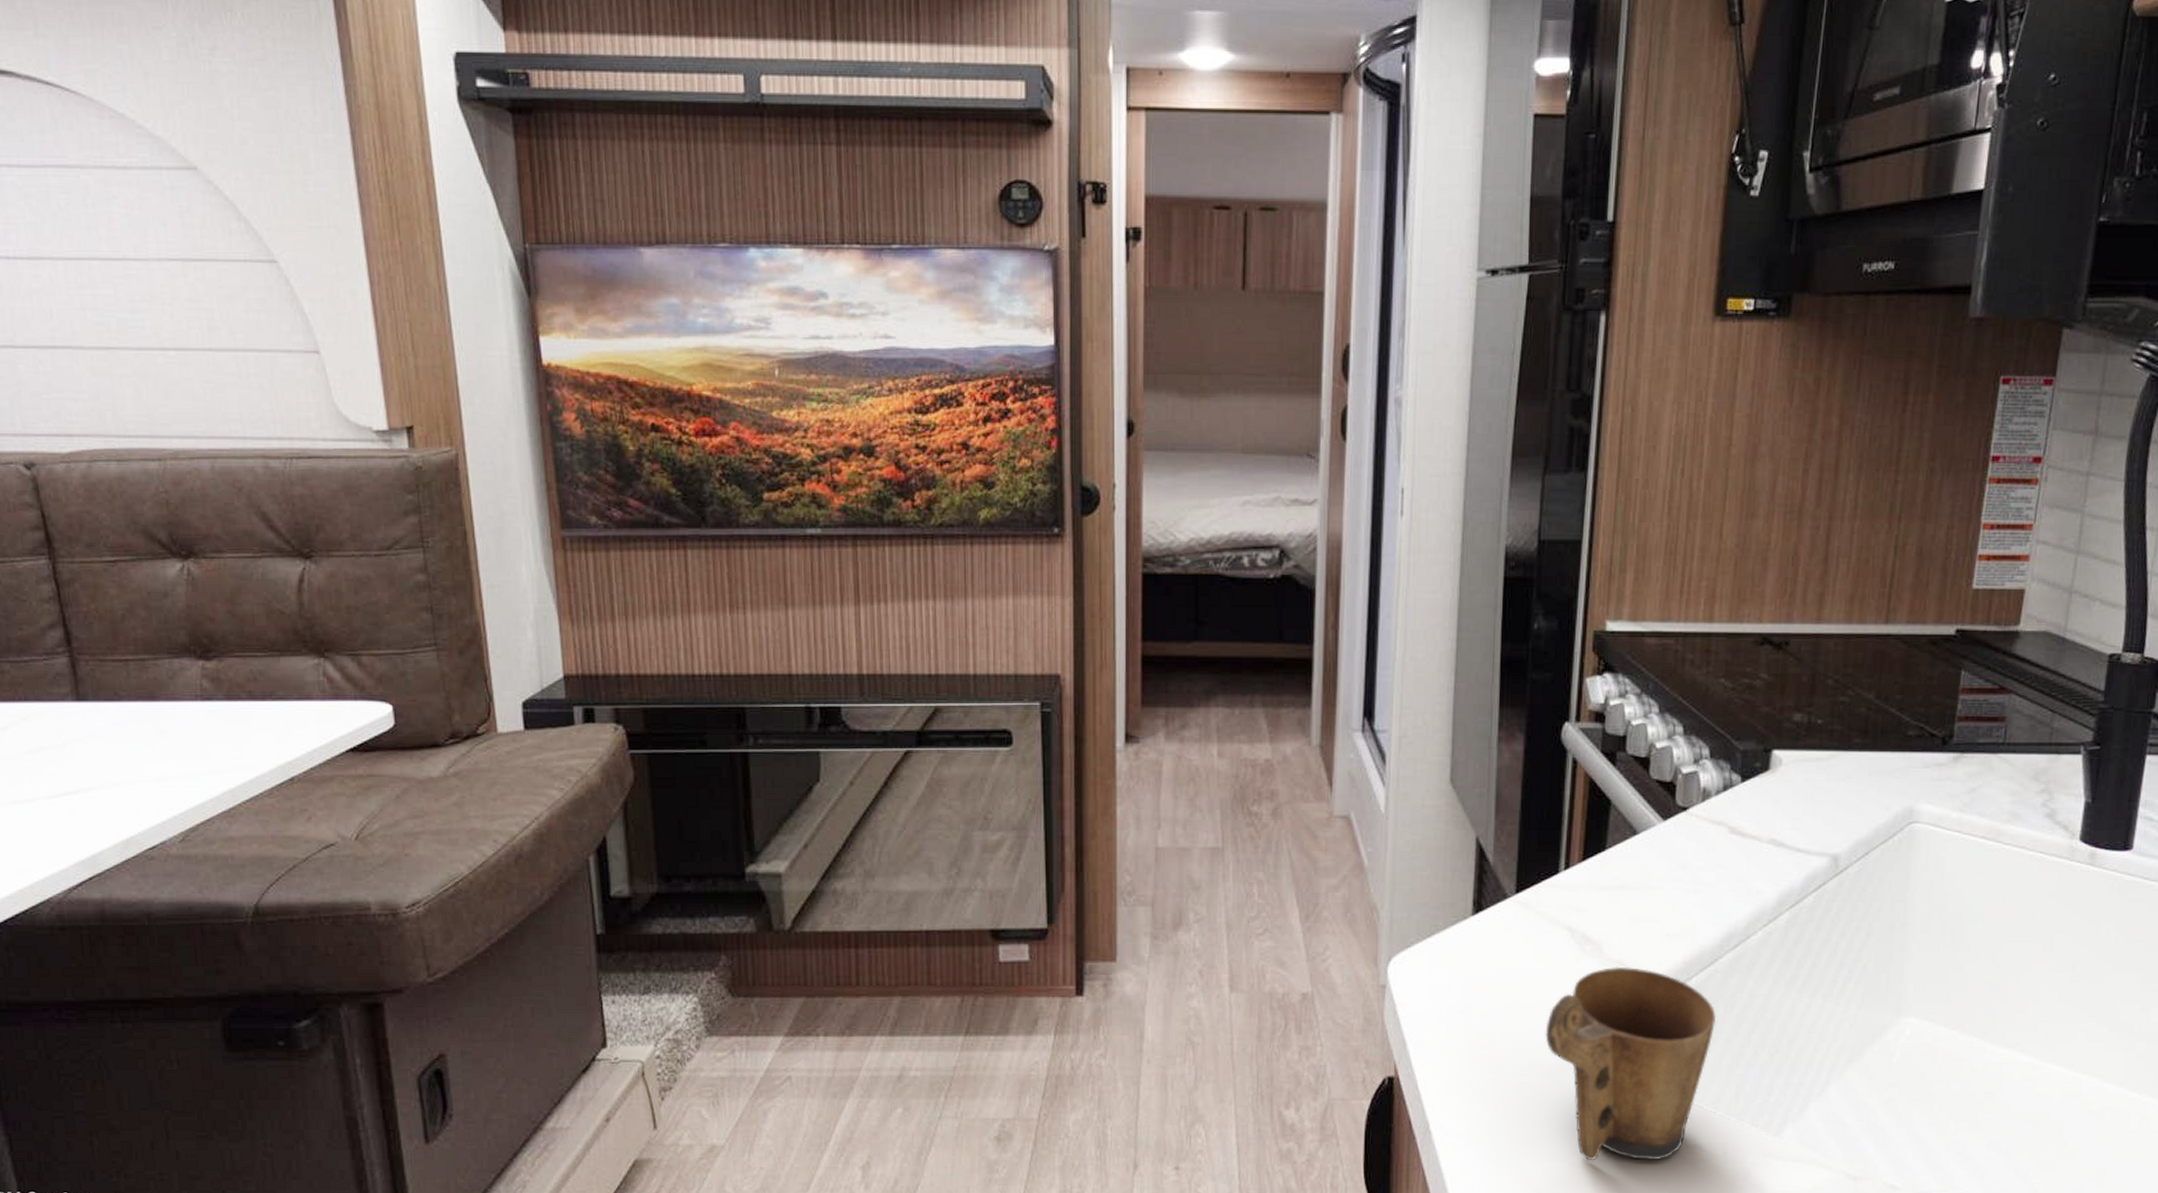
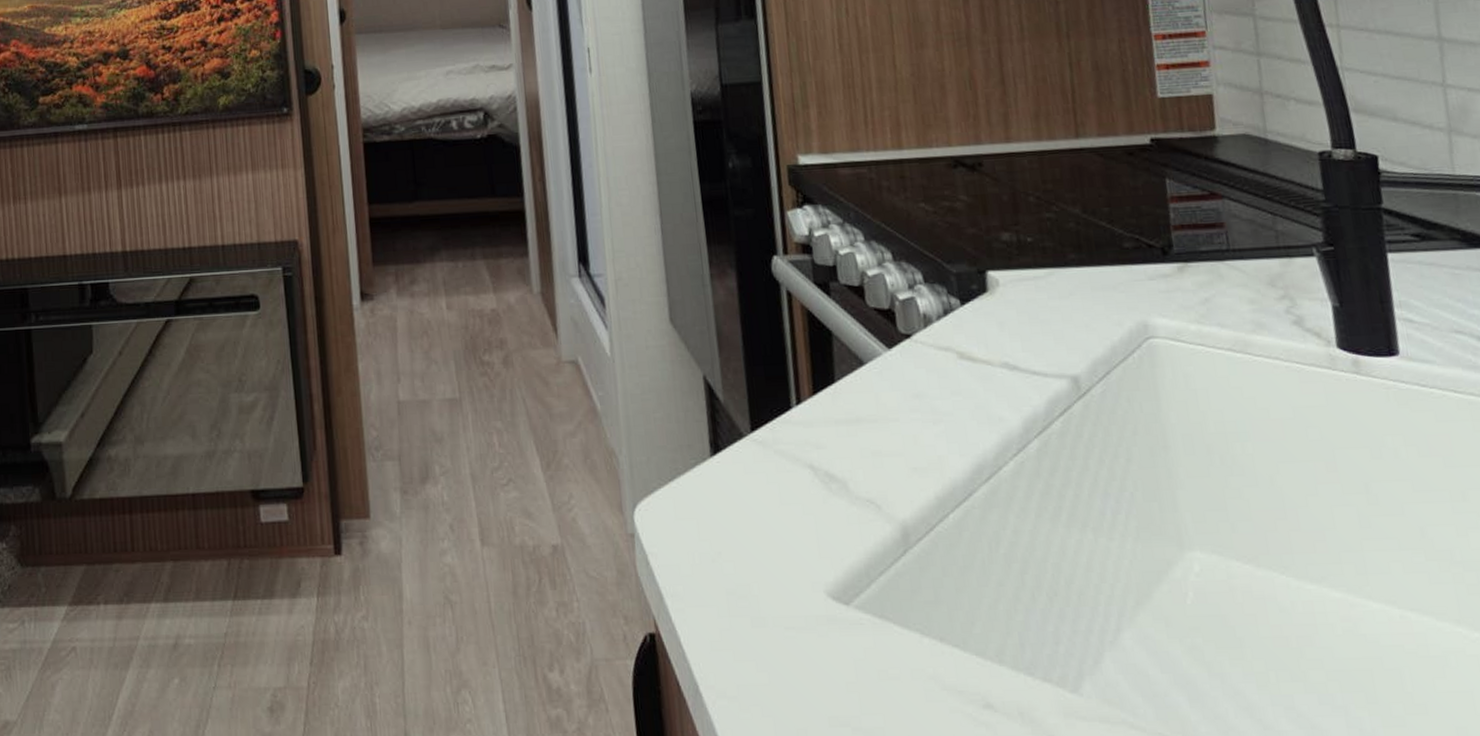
mug: present [1545,966,1717,1161] -> none [803,505,984,724]

